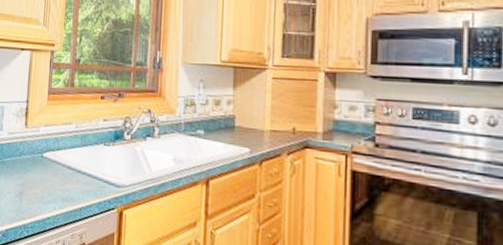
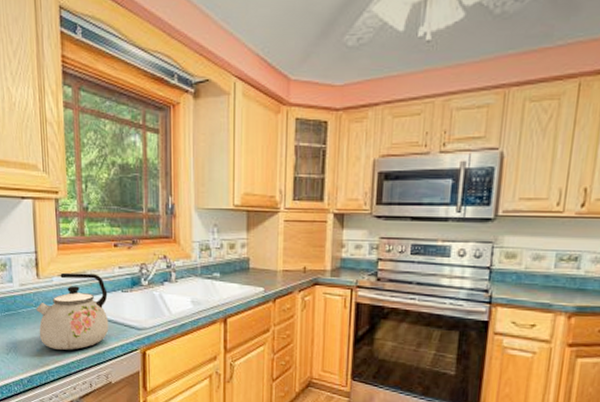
kettle: none [20,123,90,205] -> present [36,272,109,350]

